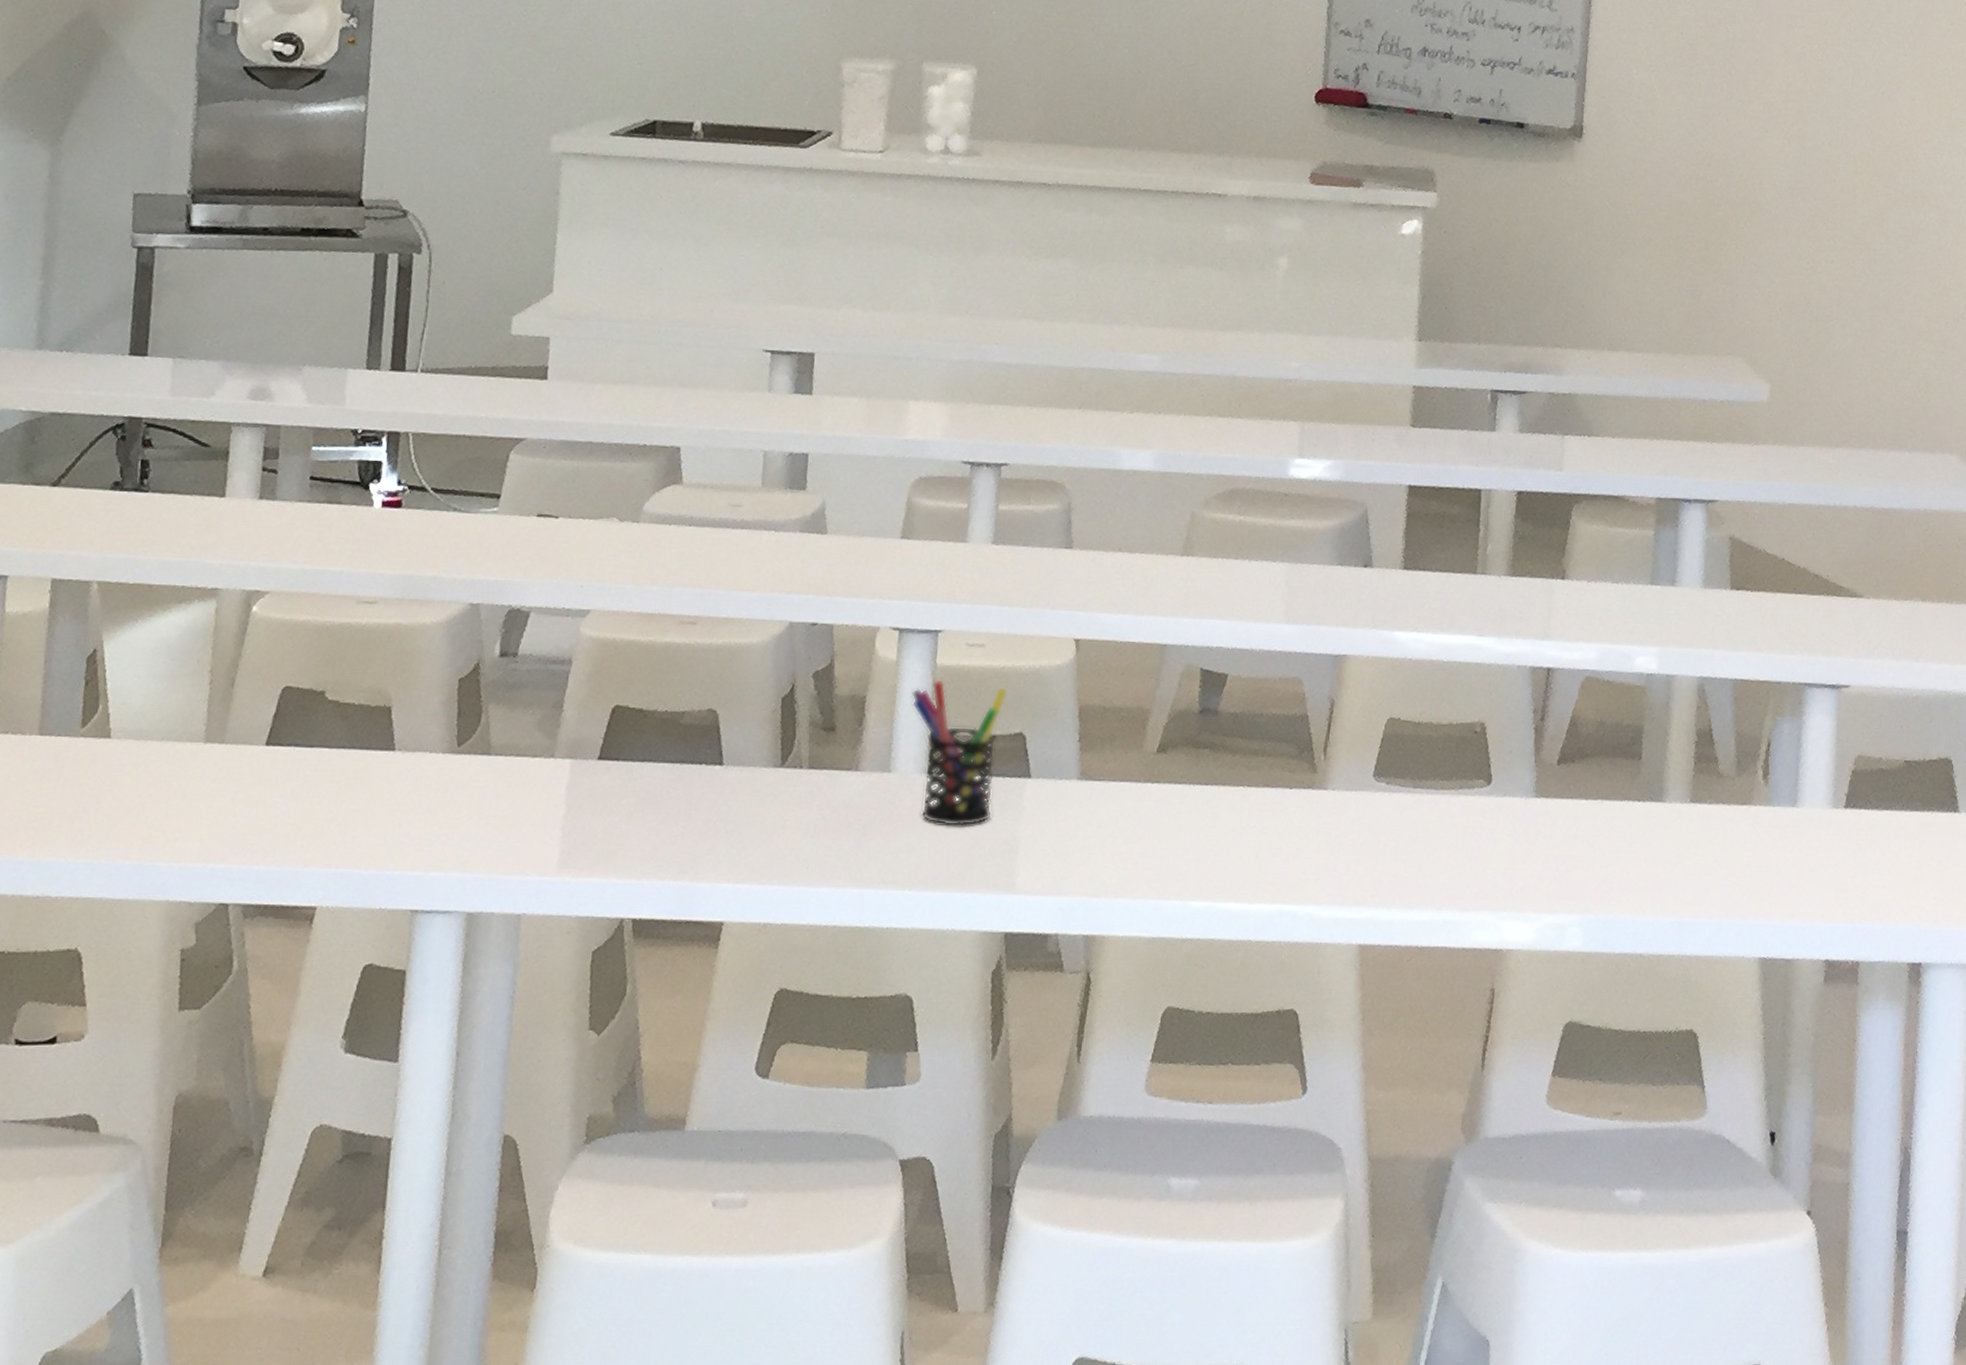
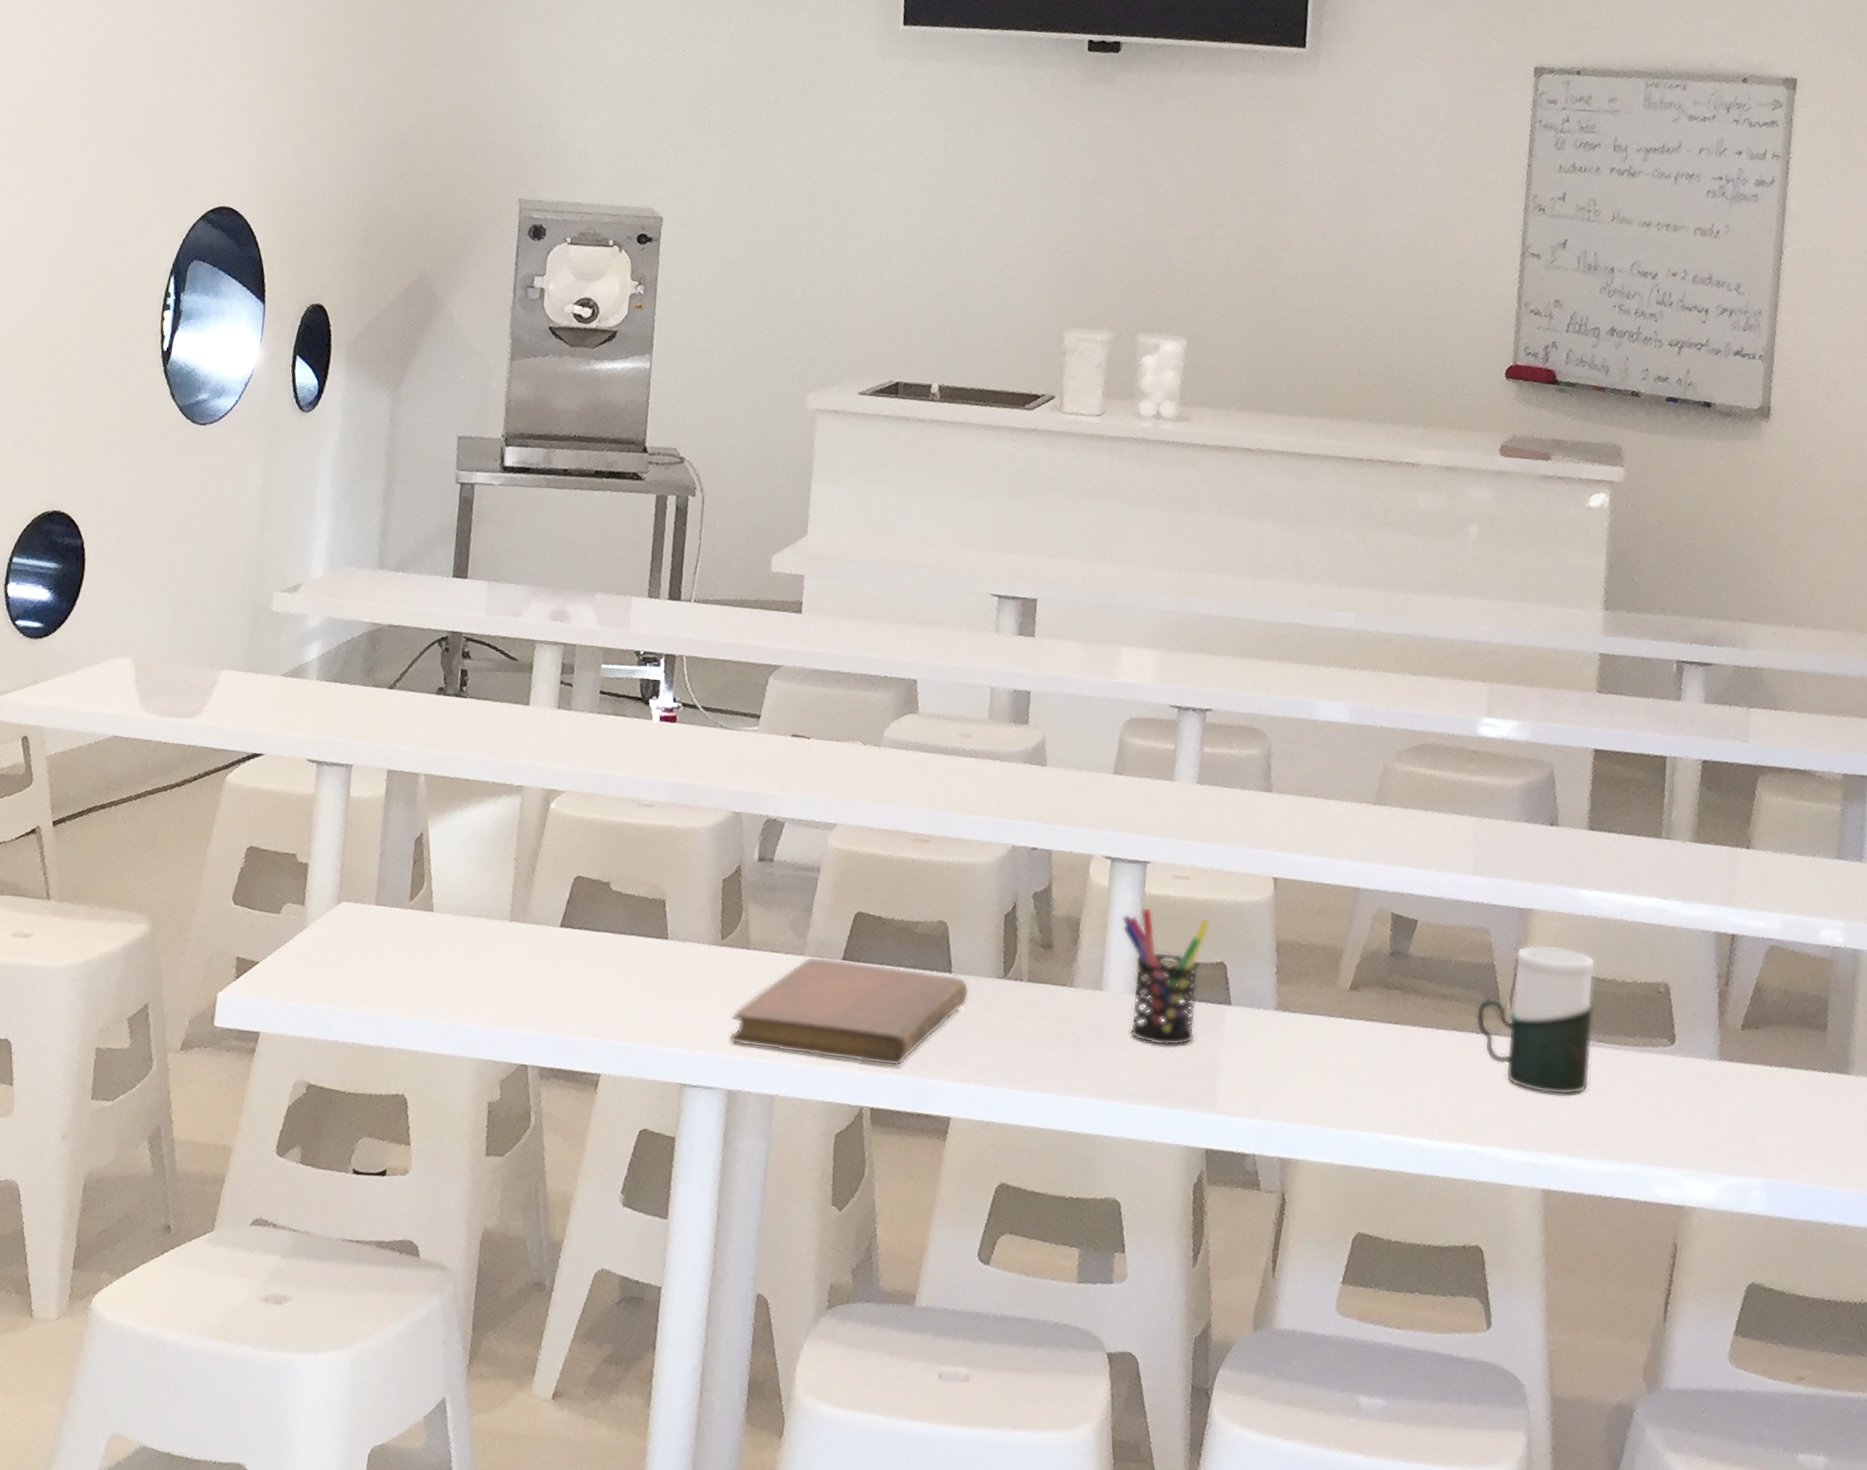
notebook: none [467,757,744,872] -> present [729,956,970,1067]
cup: none [1288,692,1412,846] -> present [1475,944,1596,1096]

